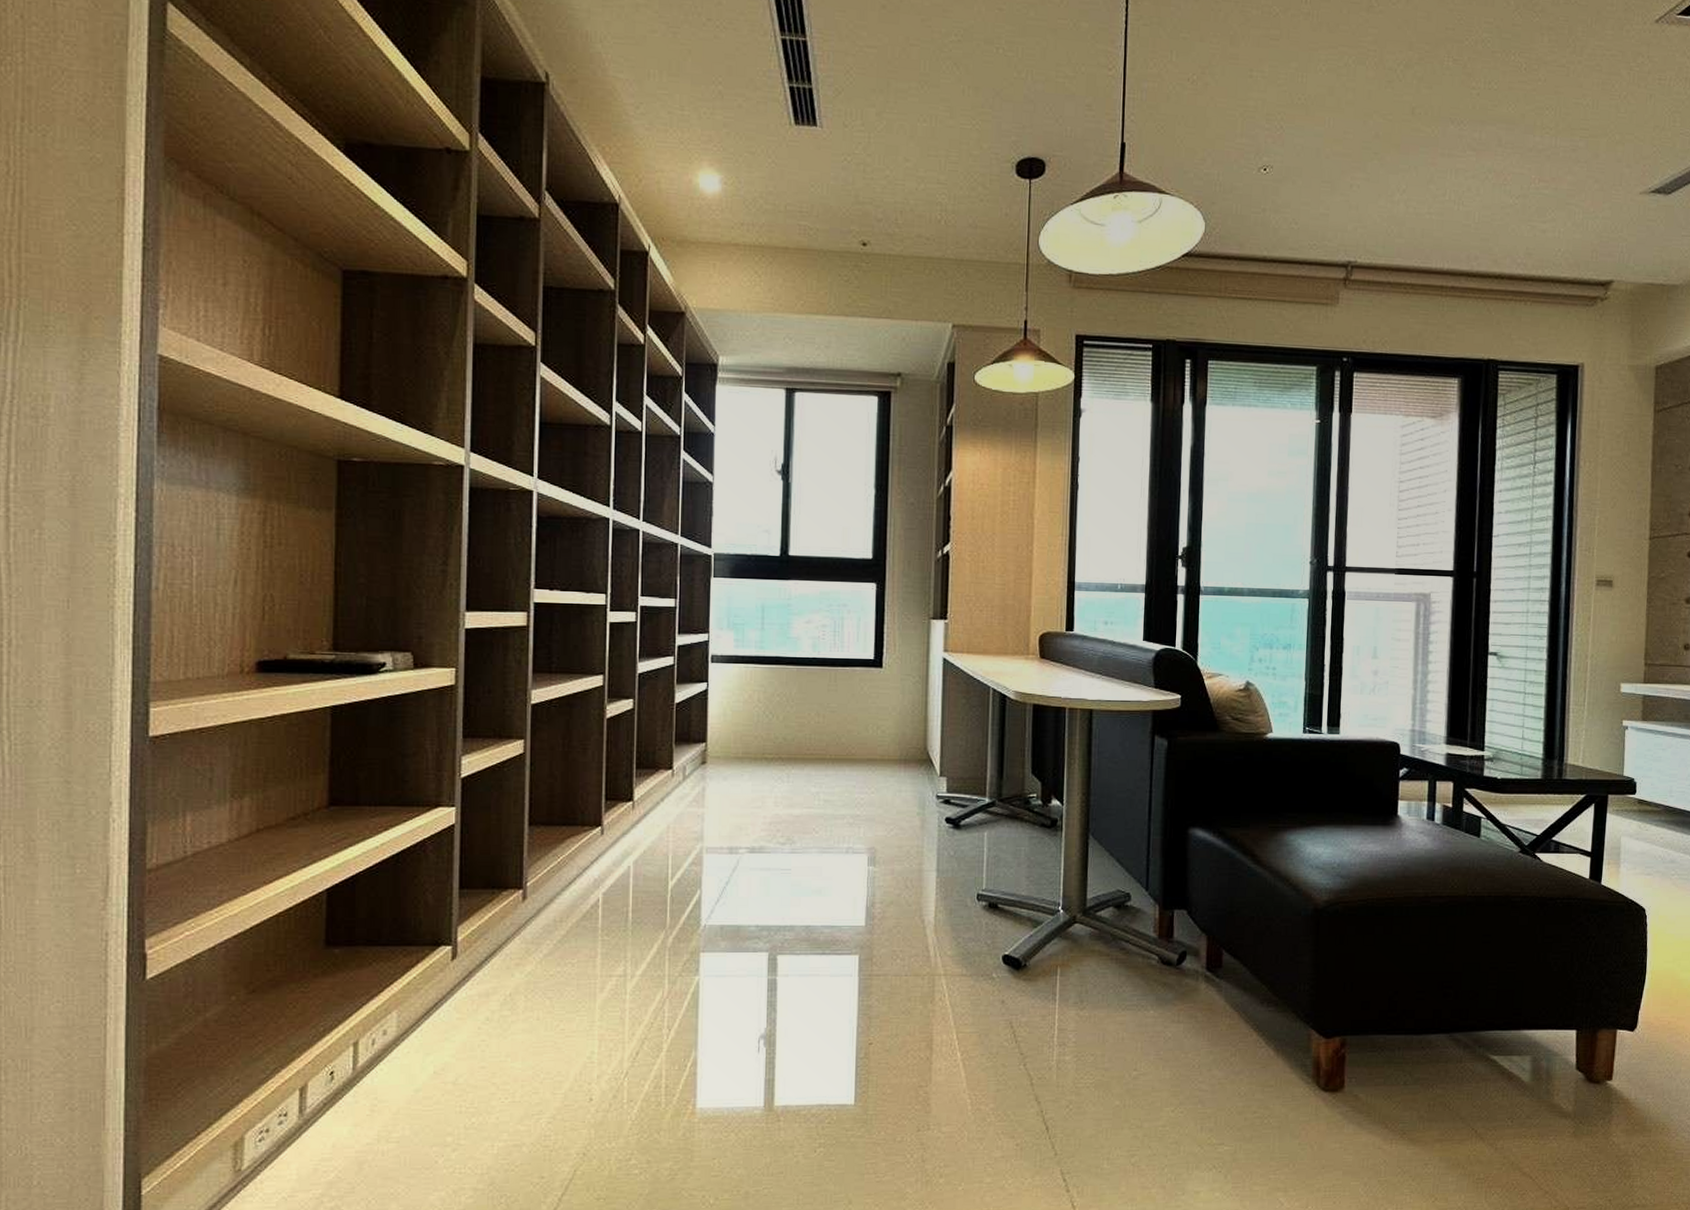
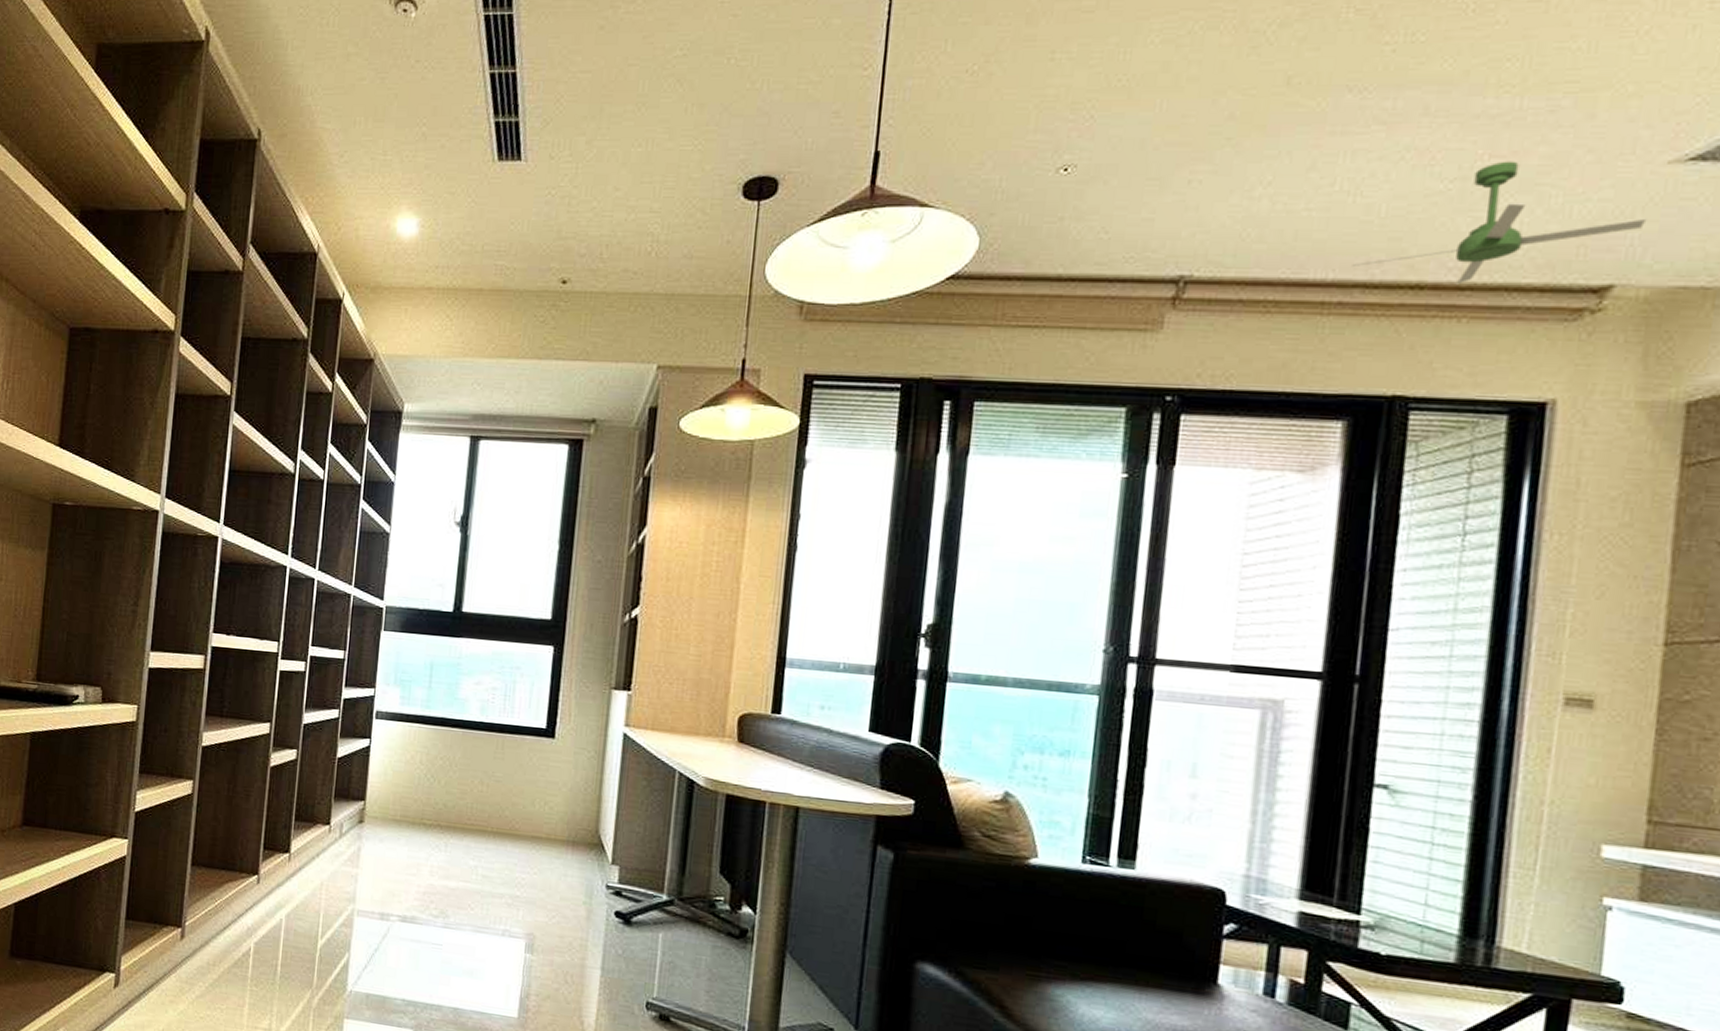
ceiling fan: none [1459,185,1630,276] -> present [1352,161,1648,285]

